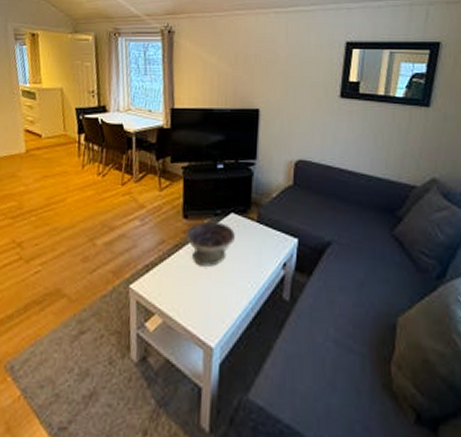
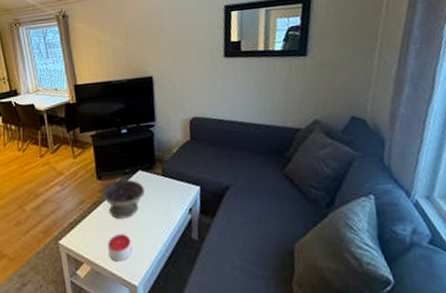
candle: none [185,284,213,317] -> present [108,234,132,262]

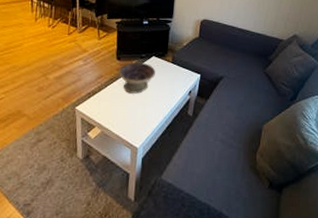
candle: present [108,234,132,262] -> none [118,106,138,128]

